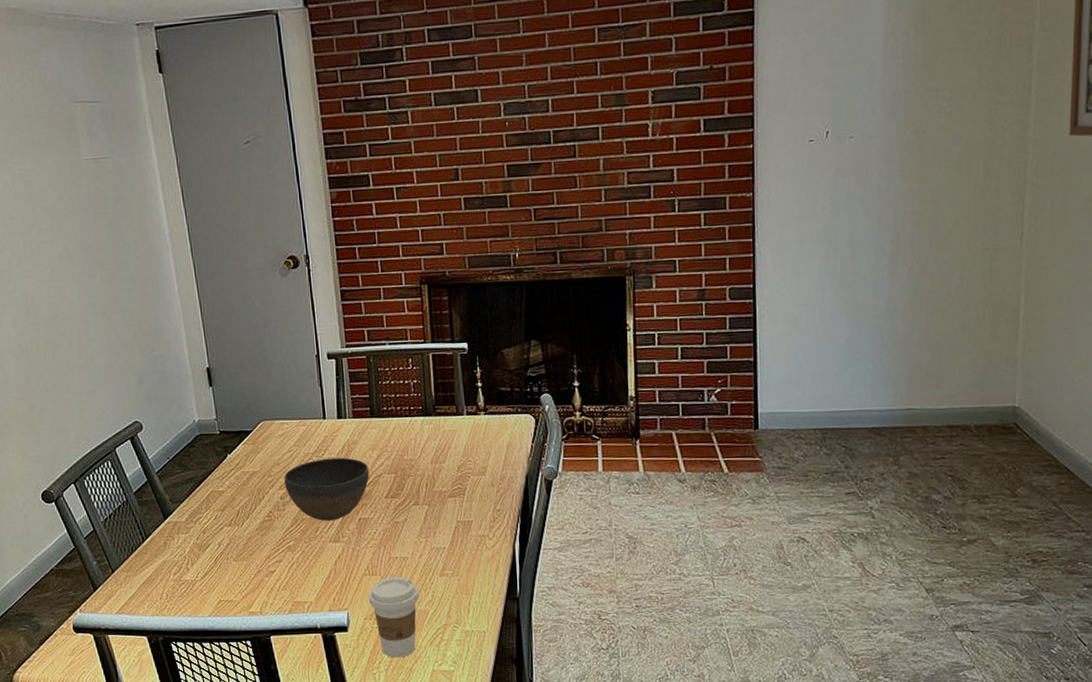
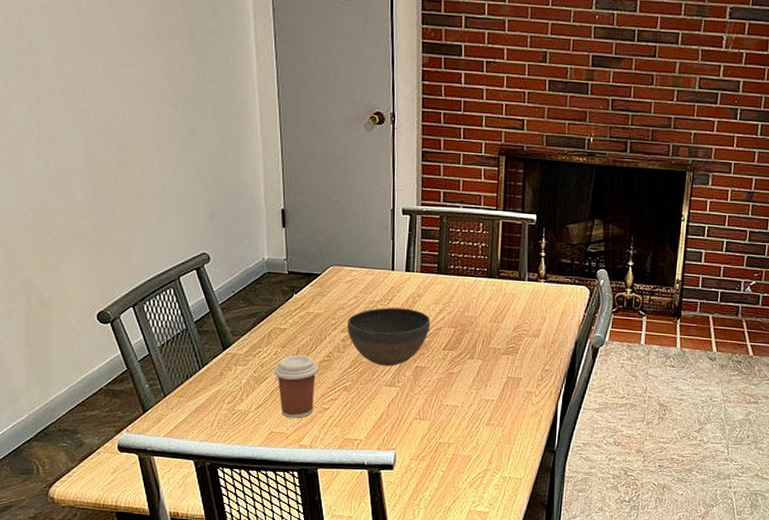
coffee cup: none [216,516,260,584] -> present [274,354,318,418]
coffee cup: present [368,576,420,658] -> none [416,422,465,497]

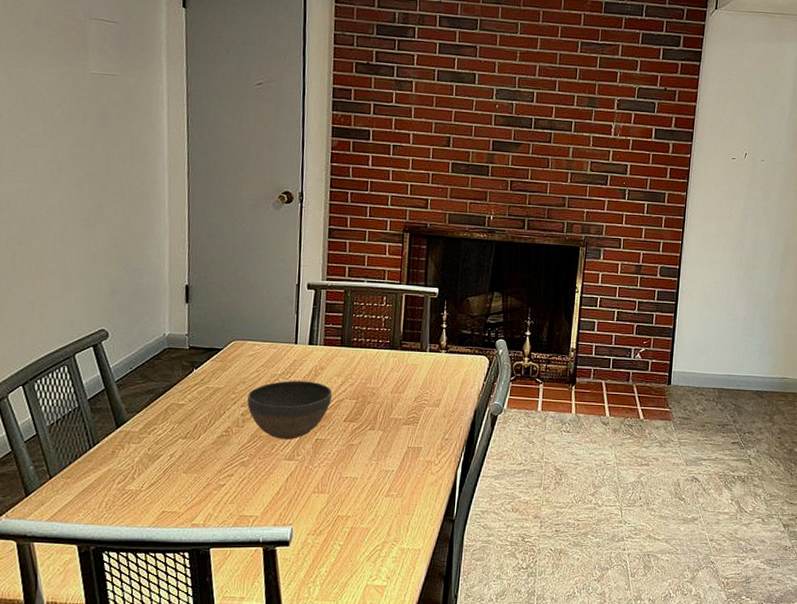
coffee cup: present [274,354,318,418] -> none [169,430,216,496]

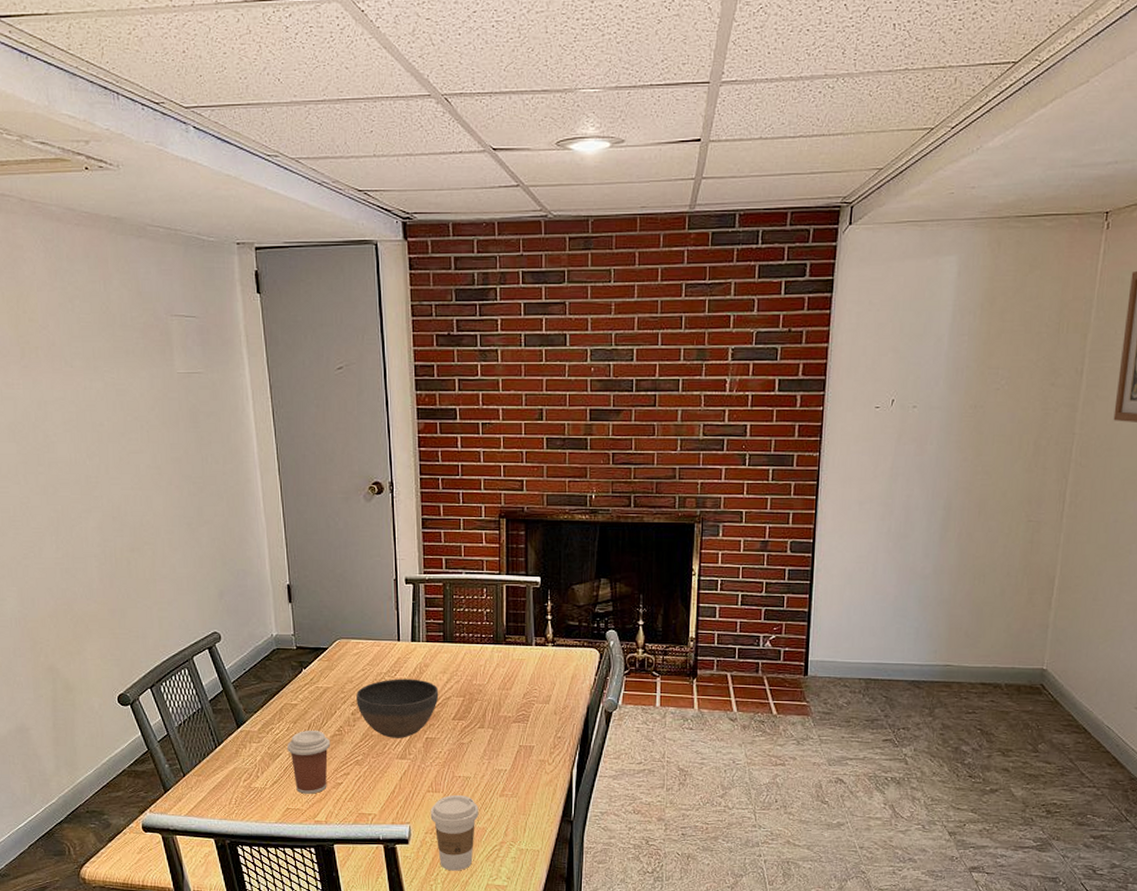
coffee cup: none [169,430,216,496] -> present [287,729,330,794]
coffee cup: none [314,495,364,572] -> present [430,794,479,871]

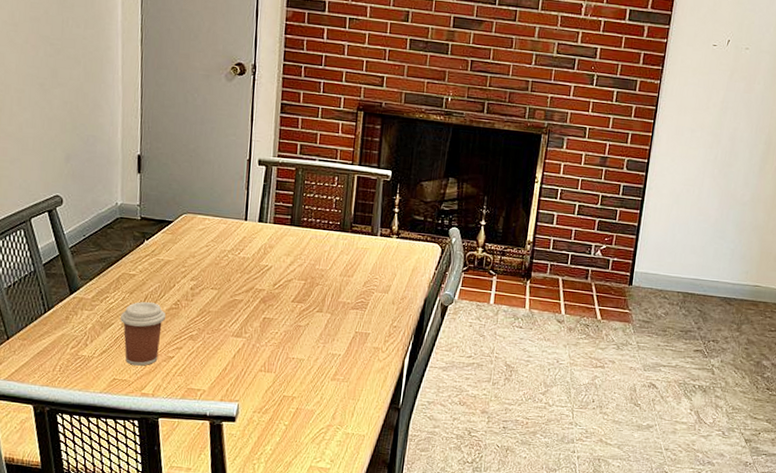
bowl: present [356,678,439,738] -> none [197,257,281,317]
coffee cup: present [430,794,479,871] -> none [260,375,310,452]

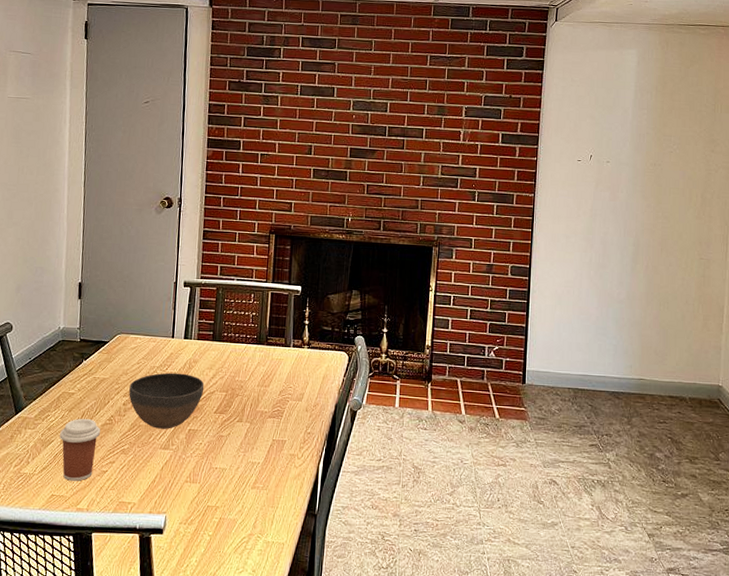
bowl: none [197,257,281,317] -> present [129,372,205,429]

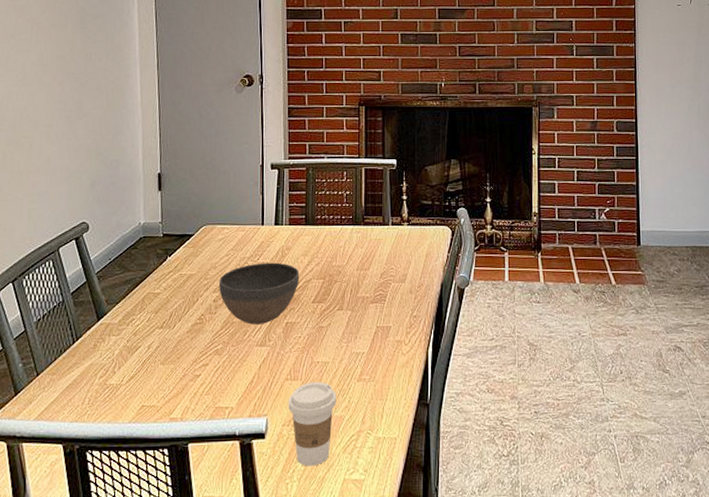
coffee cup: present [60,418,100,481] -> none [147,319,190,389]
coffee cup: none [186,485,232,563] -> present [288,381,337,466]

